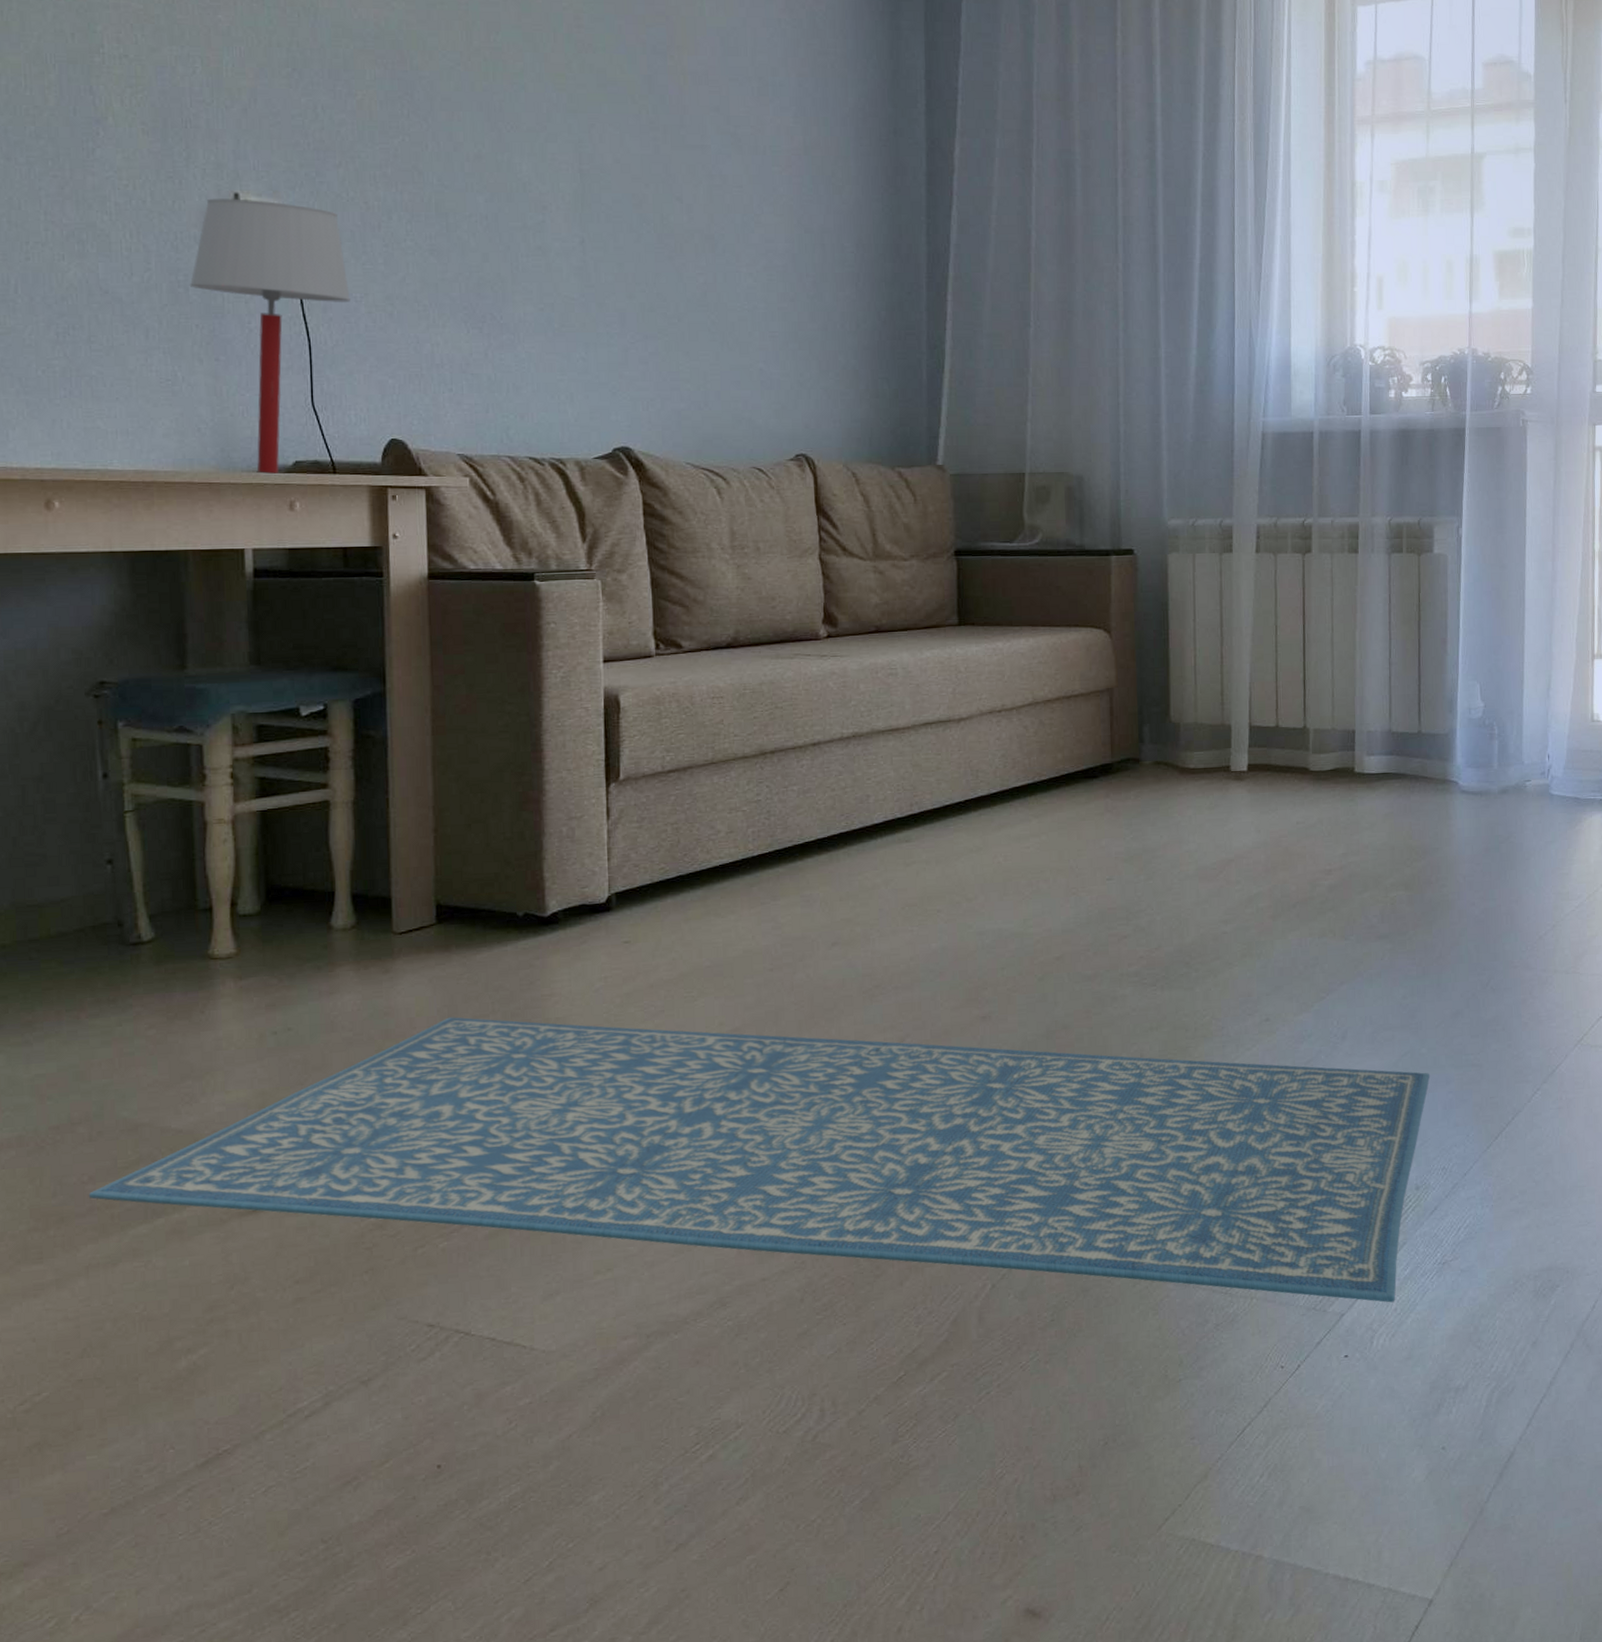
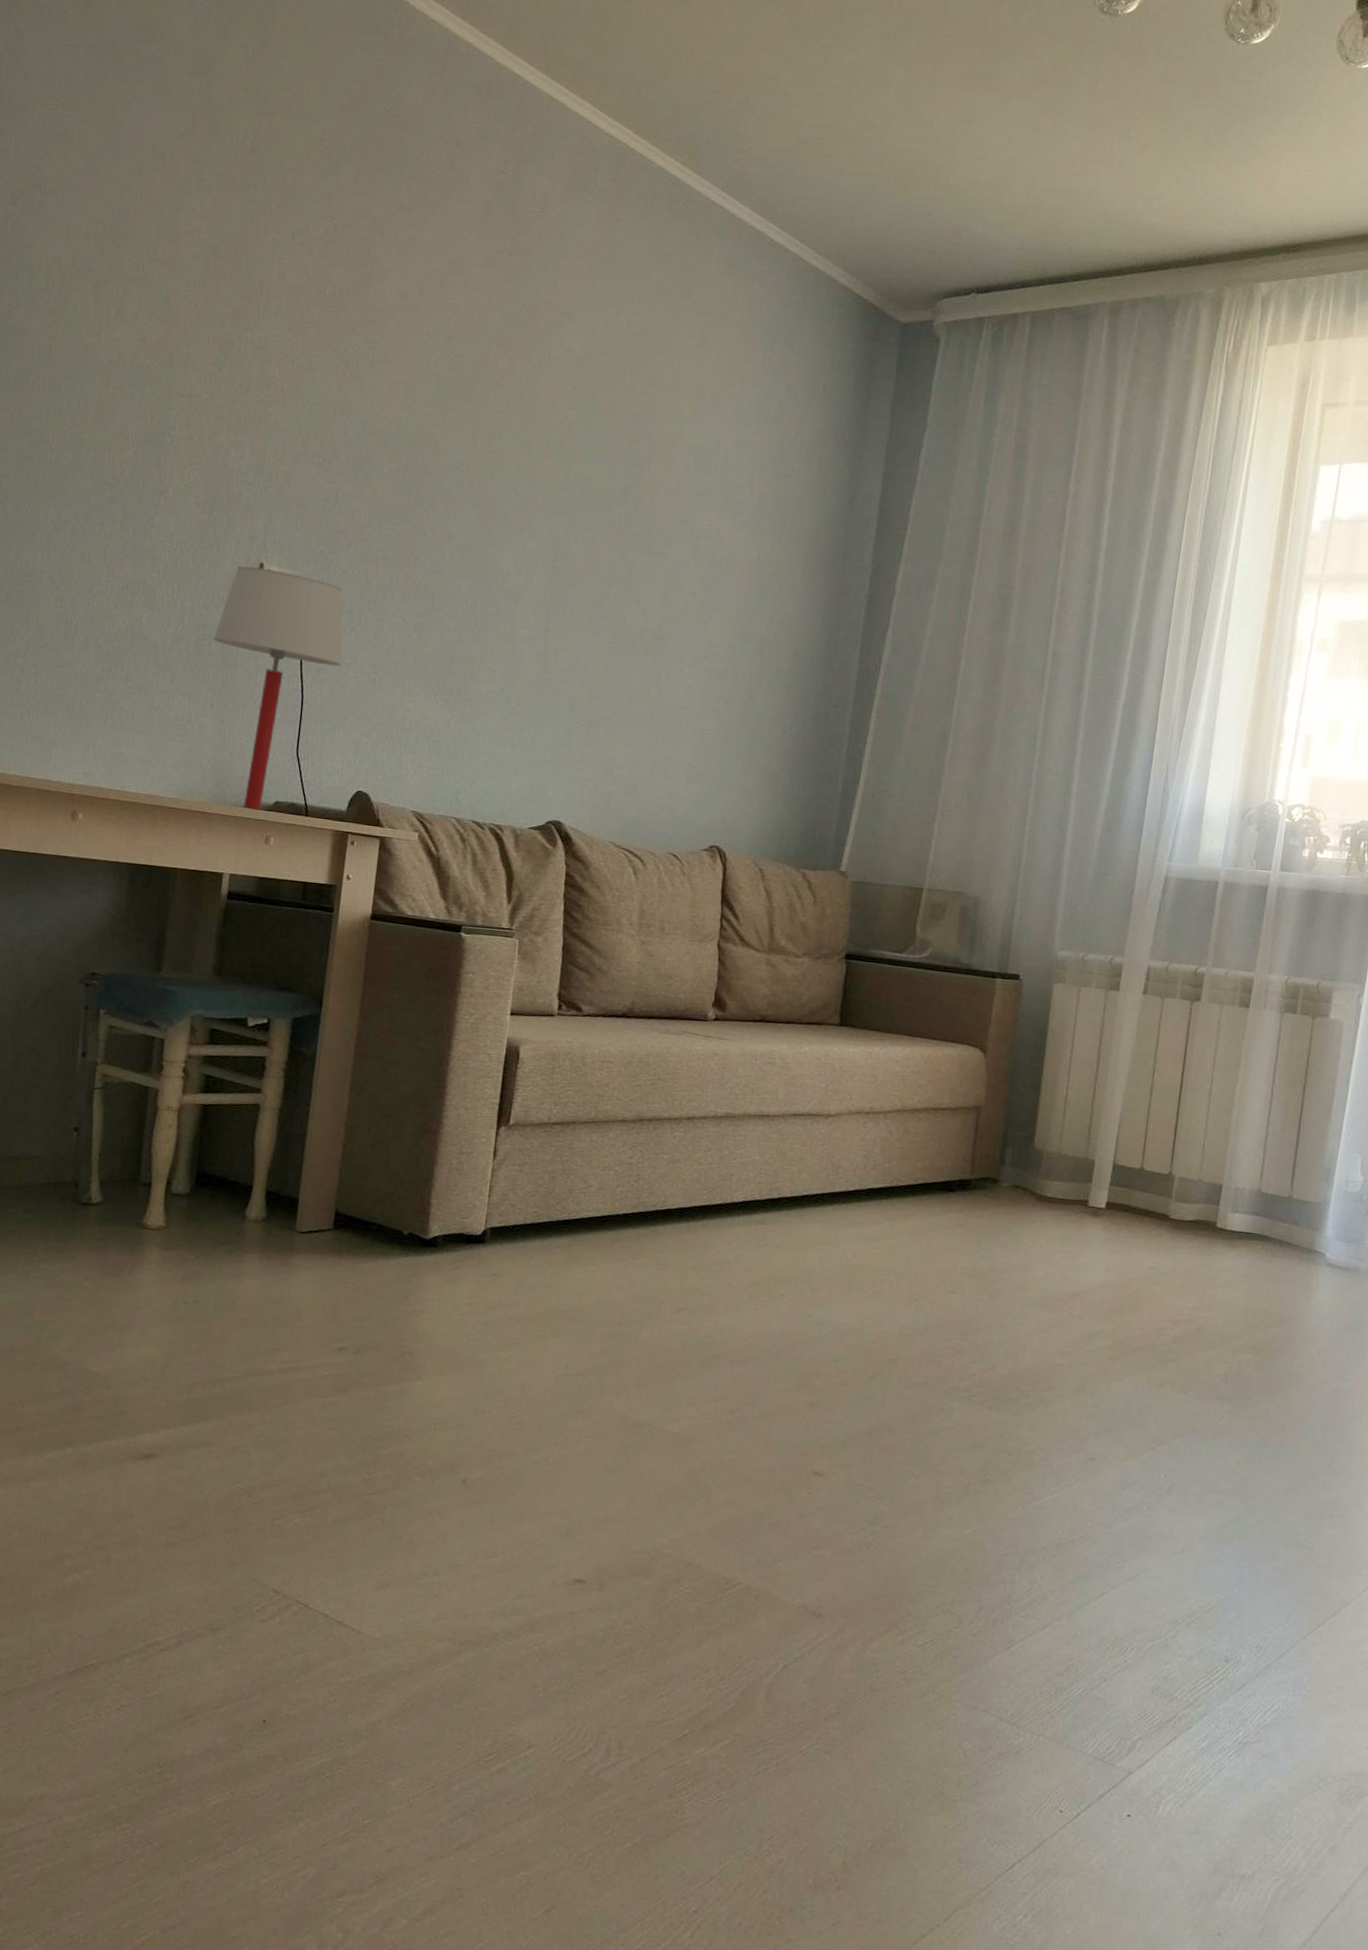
rug: present [88,1017,1430,1303] -> none [16,1315,1256,1772]

